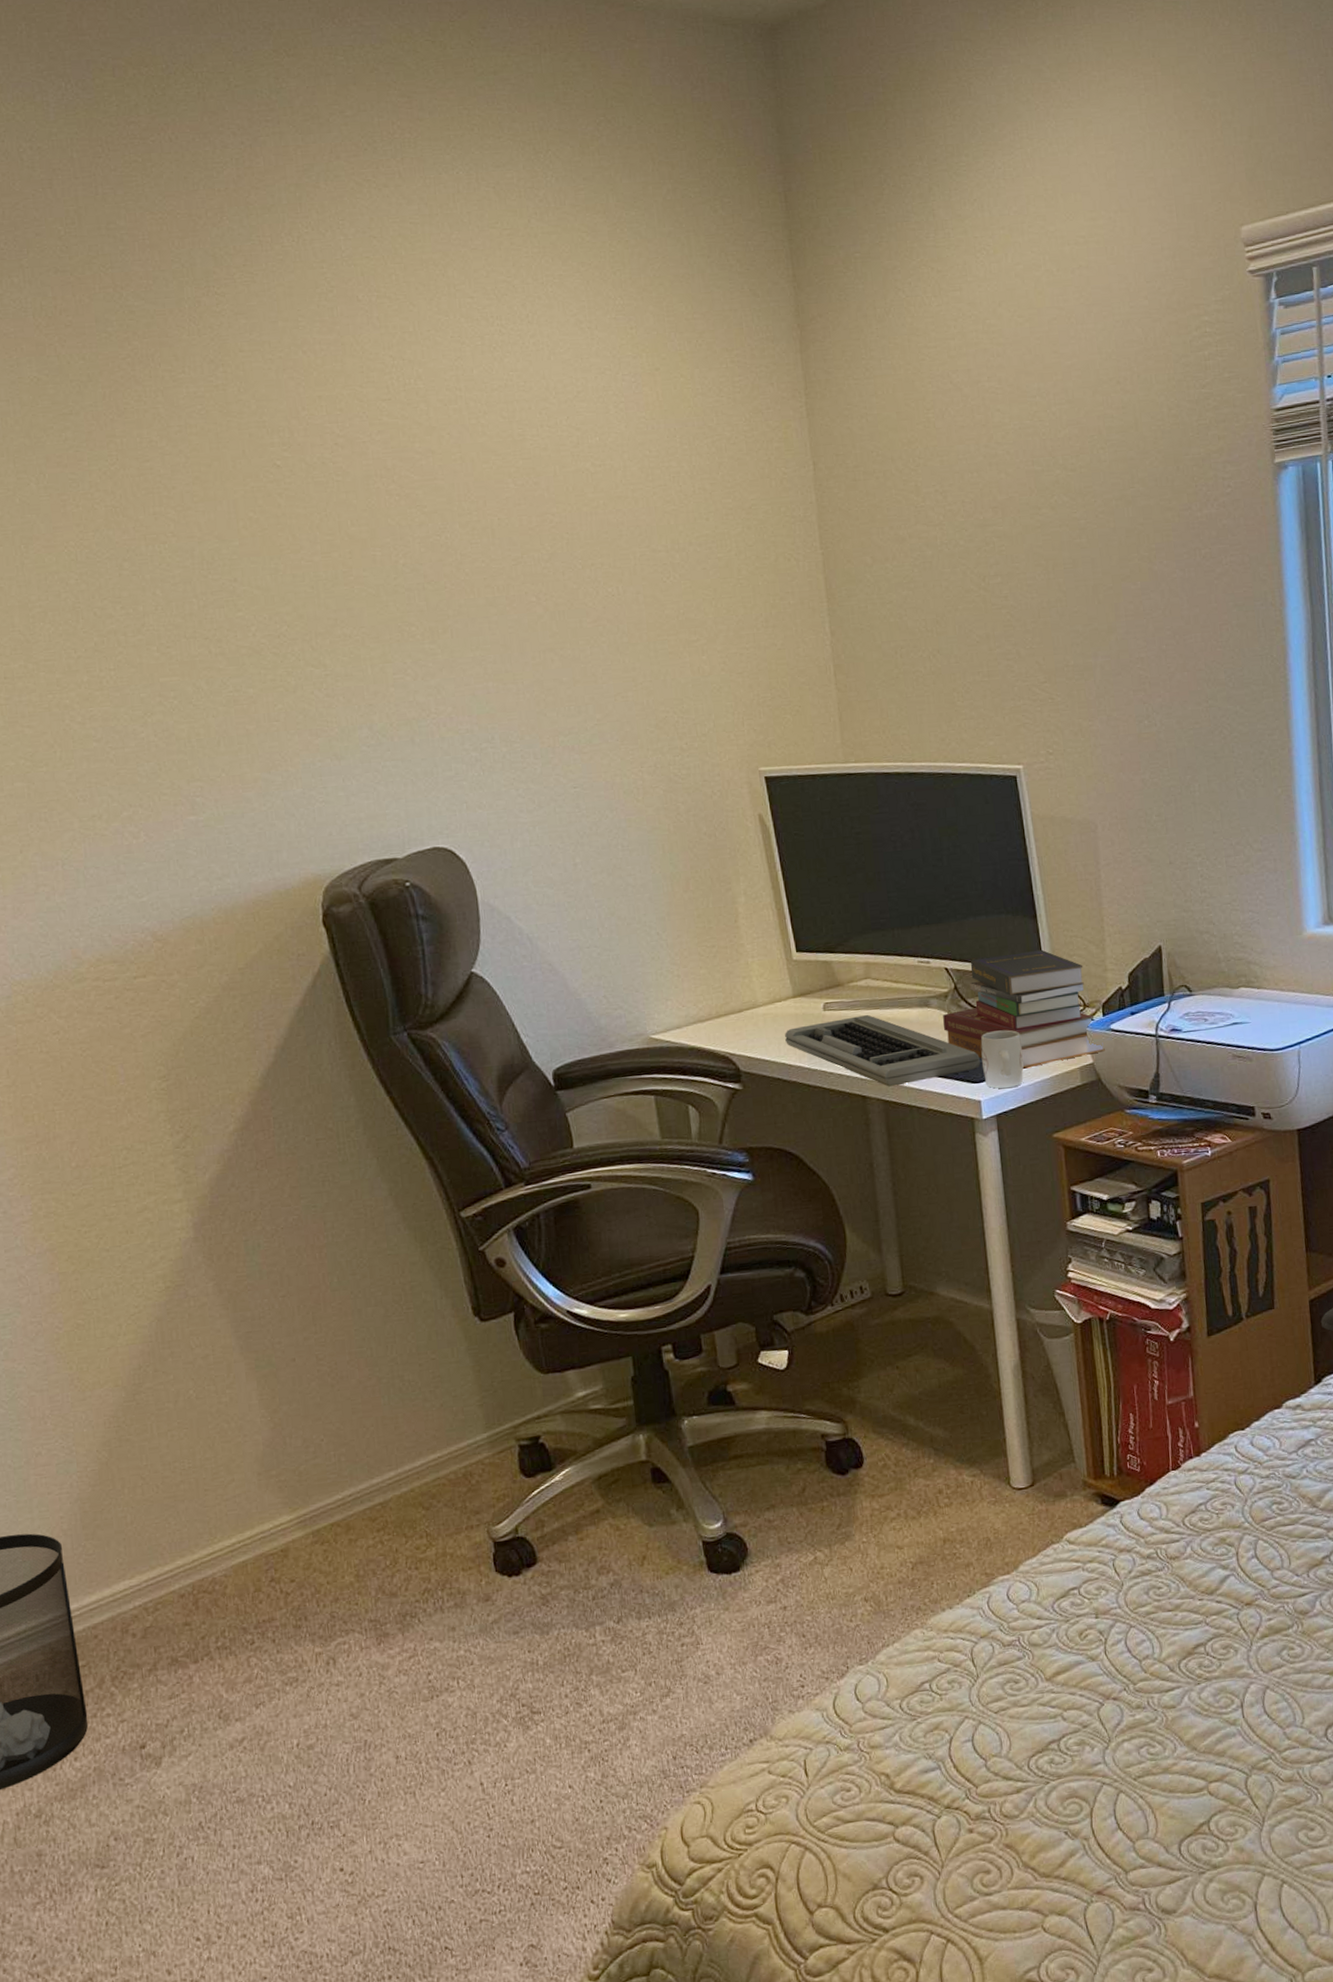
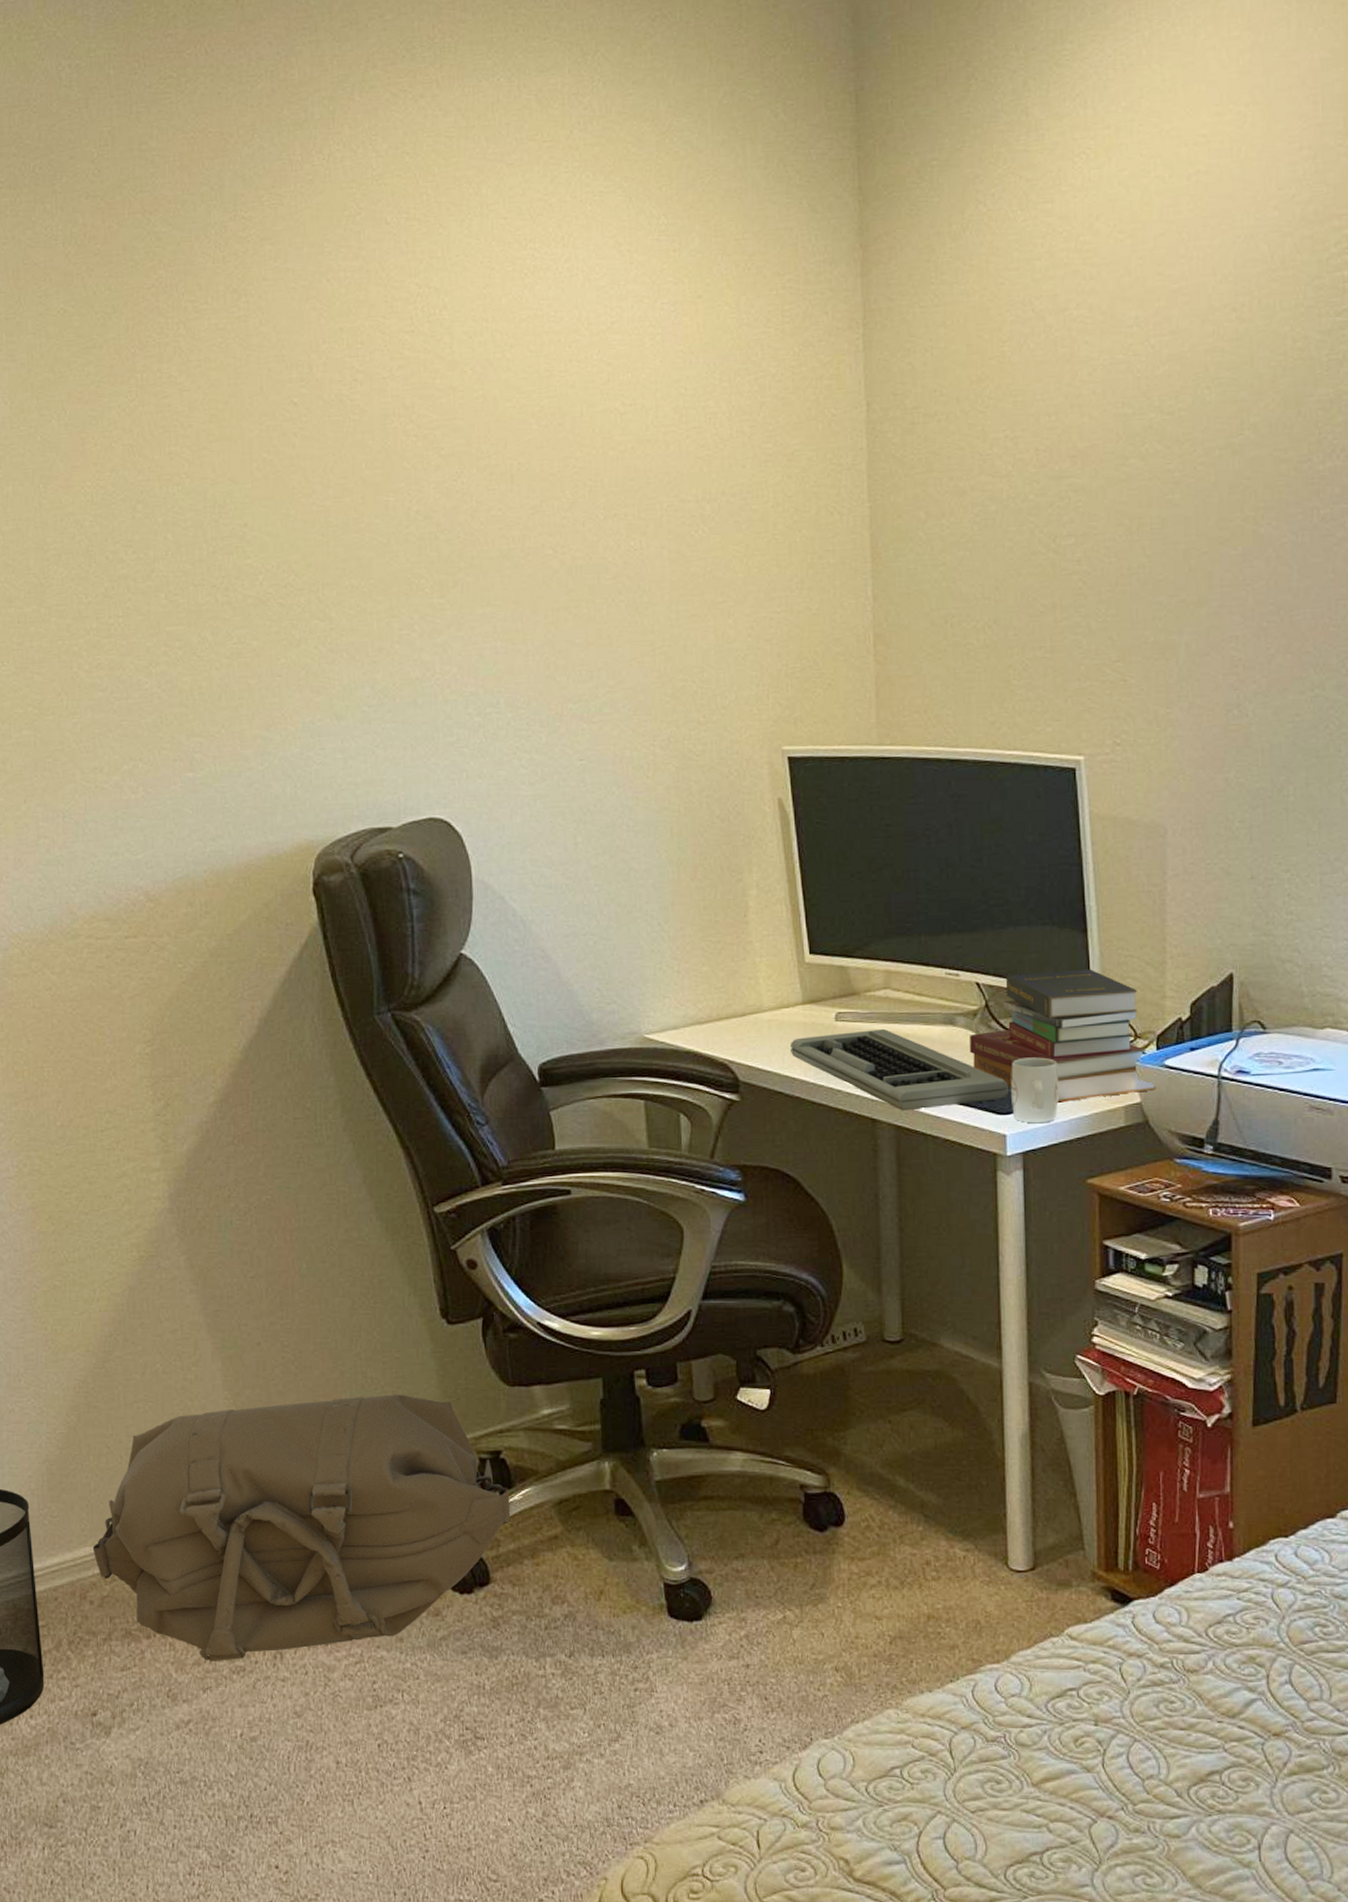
duffel bag: none [132,1393,553,1678] -> present [92,1394,511,1662]

